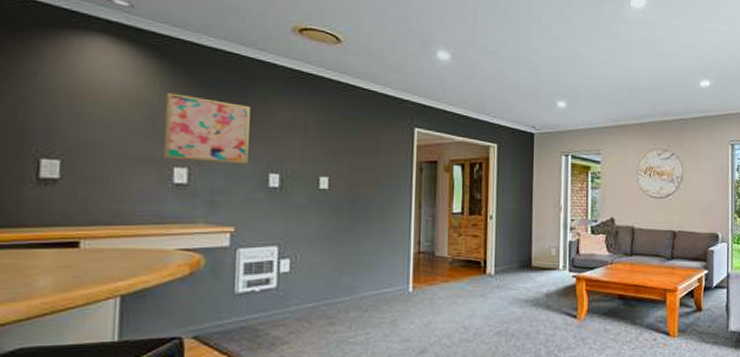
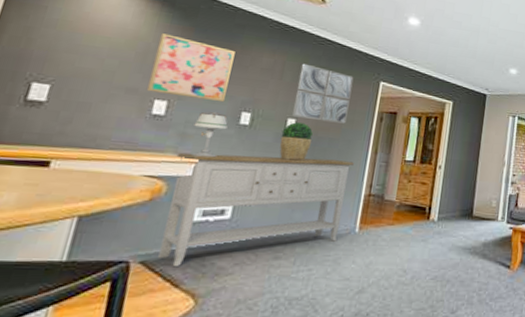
sideboard: none [208,218,398,340] -> present [158,152,354,267]
table lamp: none [220,175,257,225] -> present [191,111,228,158]
potted plant: none [315,180,350,222] -> present [279,122,313,161]
wall art: none [323,114,385,178] -> present [291,63,354,124]

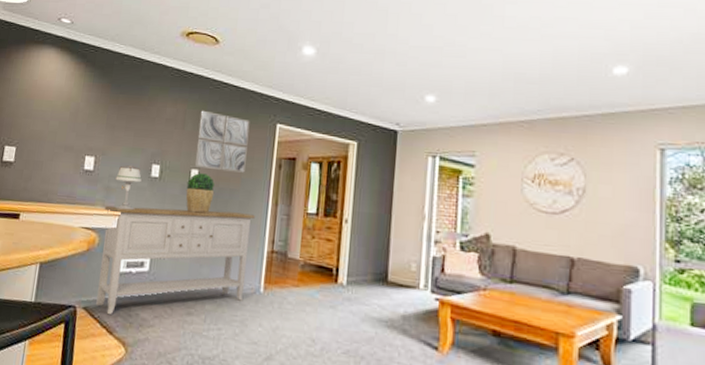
wall art: present [146,33,235,103] -> none [79,92,144,156]

